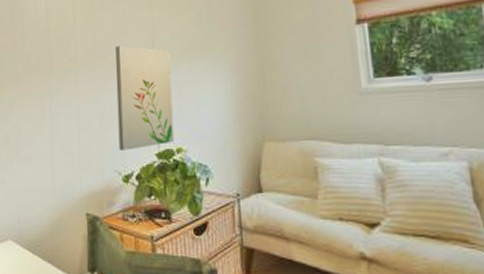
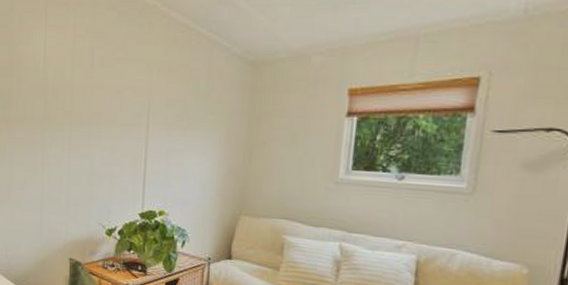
wall art: present [115,45,175,151] -> none [105,105,163,207]

